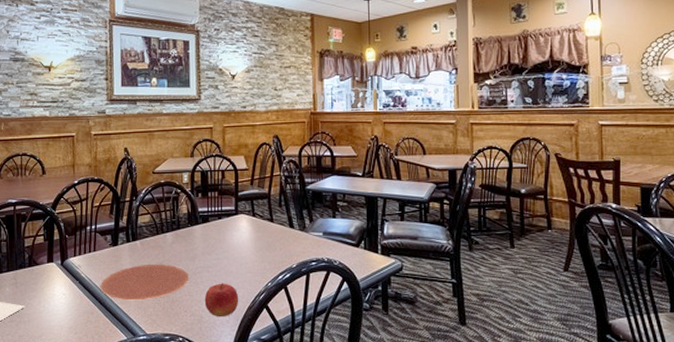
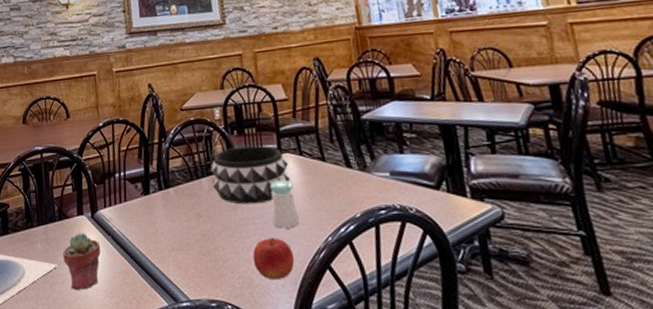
potted succulent: none [31,278,68,327] -> present [63,233,101,290]
plate: present [100,263,189,301] -> none [134,215,233,259]
decorative bowl: none [175,206,243,256] -> present [210,145,291,205]
salt shaker: none [225,236,247,276] -> present [270,180,300,228]

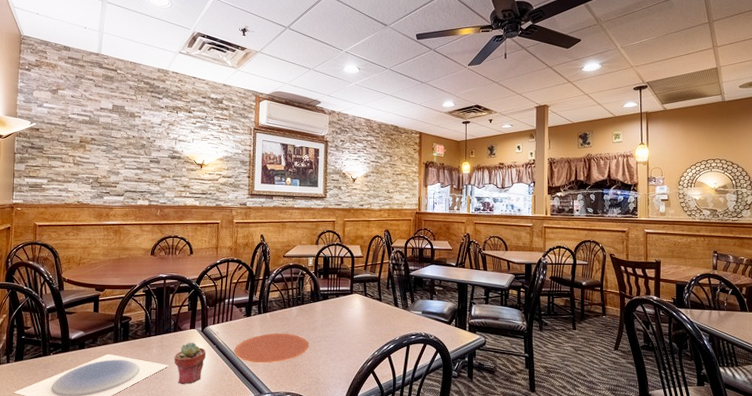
plate: none [134,215,233,259] -> present [234,333,309,364]
decorative bowl: present [210,145,291,205] -> none [300,286,357,328]
fruit: present [252,237,295,281] -> none [321,351,350,380]
salt shaker: present [270,180,300,228] -> none [340,312,358,345]

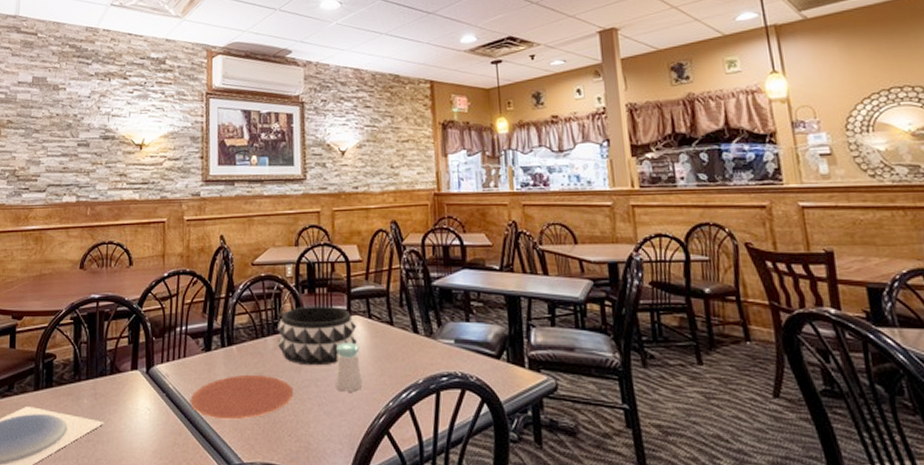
potted succulent: present [174,342,207,384] -> none [111,389,154,450]
decorative bowl: none [300,286,357,328] -> present [278,305,358,366]
salt shaker: none [340,312,358,345] -> present [336,342,363,392]

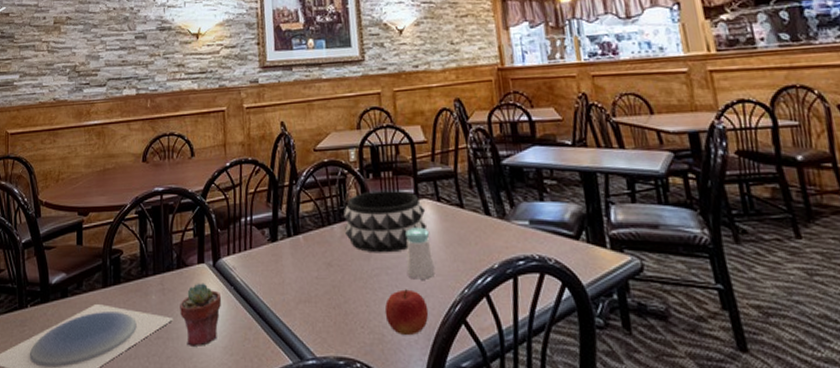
potted succulent: none [111,389,154,450] -> present [180,283,222,346]
plate: present [190,374,294,420] -> none [258,264,365,312]
fruit: none [312,401,354,445] -> present [384,289,429,336]

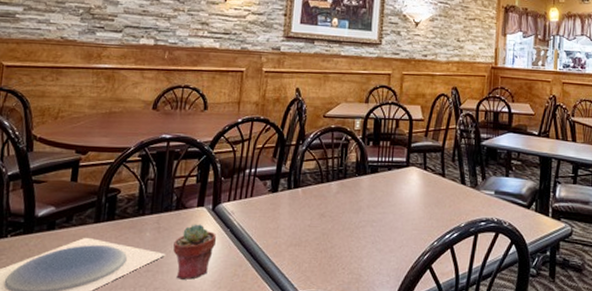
decorative bowl: present [344,189,428,253] -> none [341,156,414,209]
fruit: present [384,289,429,336] -> none [365,239,402,277]
salt shaker: present [405,227,436,279] -> none [390,189,414,232]

